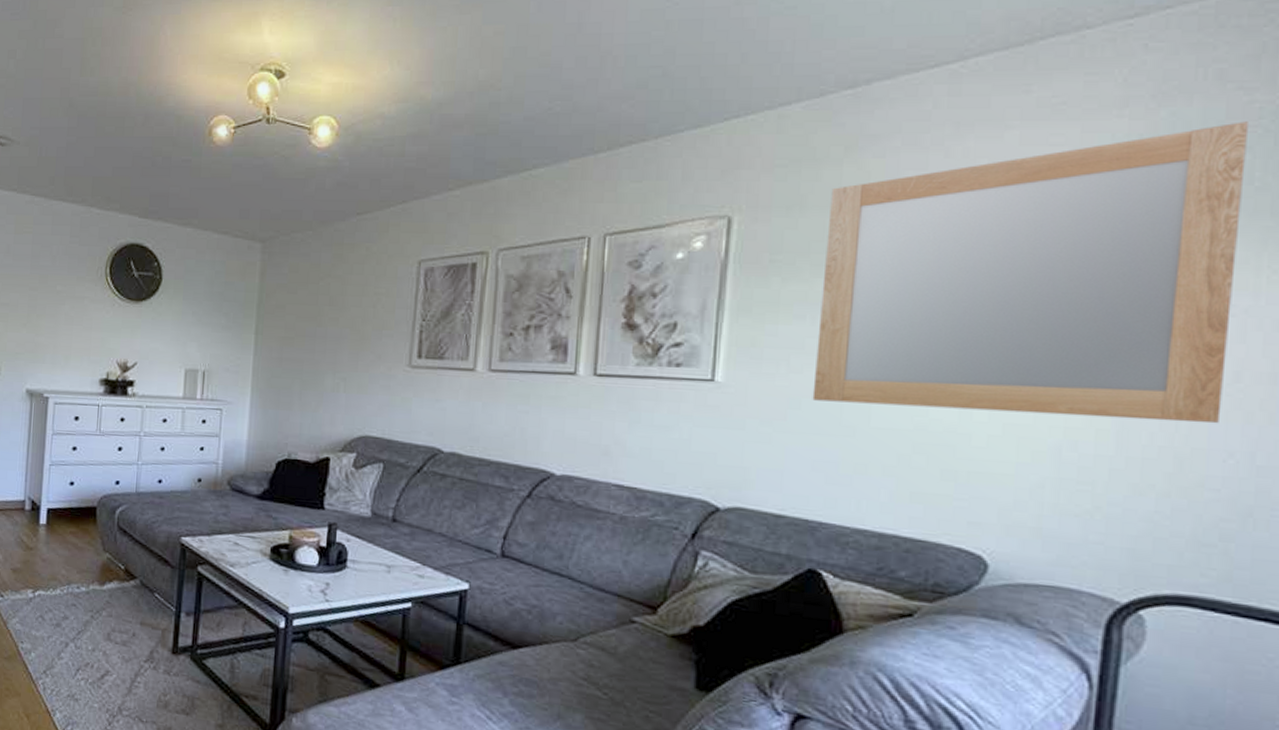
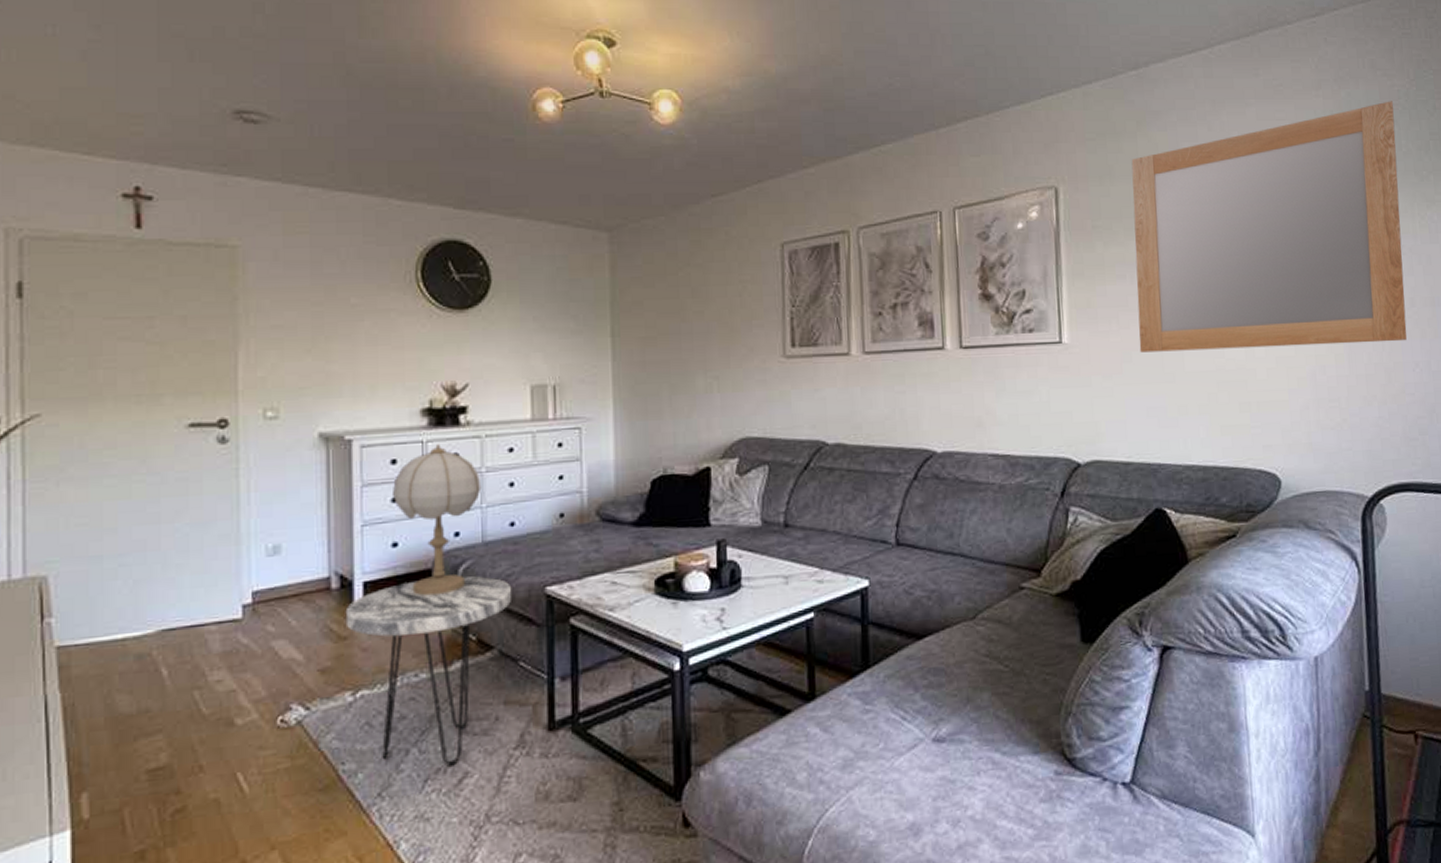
side table: none [32,514,155,664] -> present [345,575,512,767]
table lamp: none [73,409,140,529] -> present [391,444,482,596]

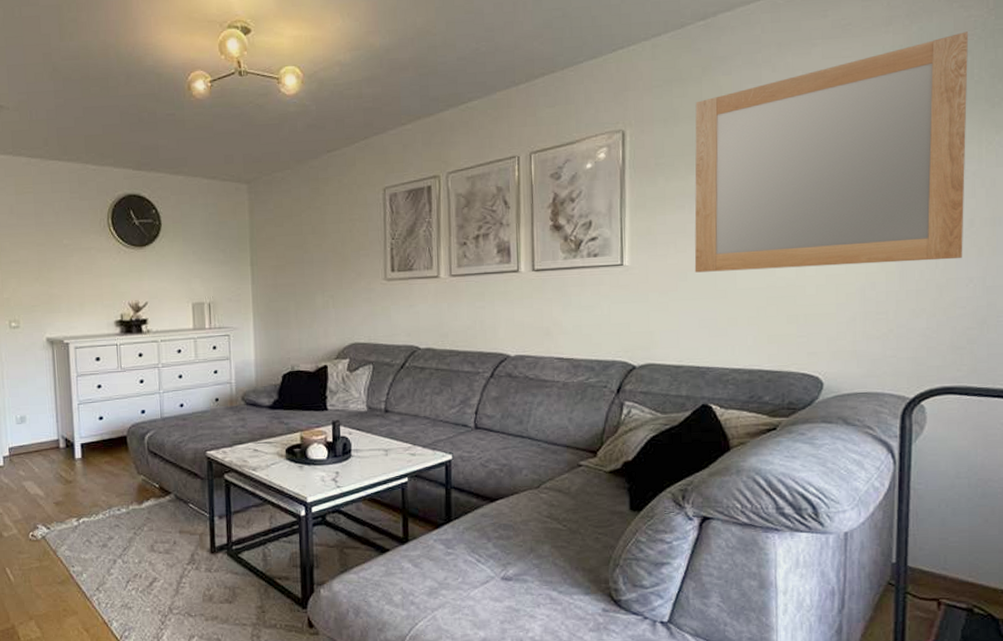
side table: present [345,575,512,767] -> none [70,441,183,573]
table lamp: present [391,444,482,596] -> none [97,346,159,455]

